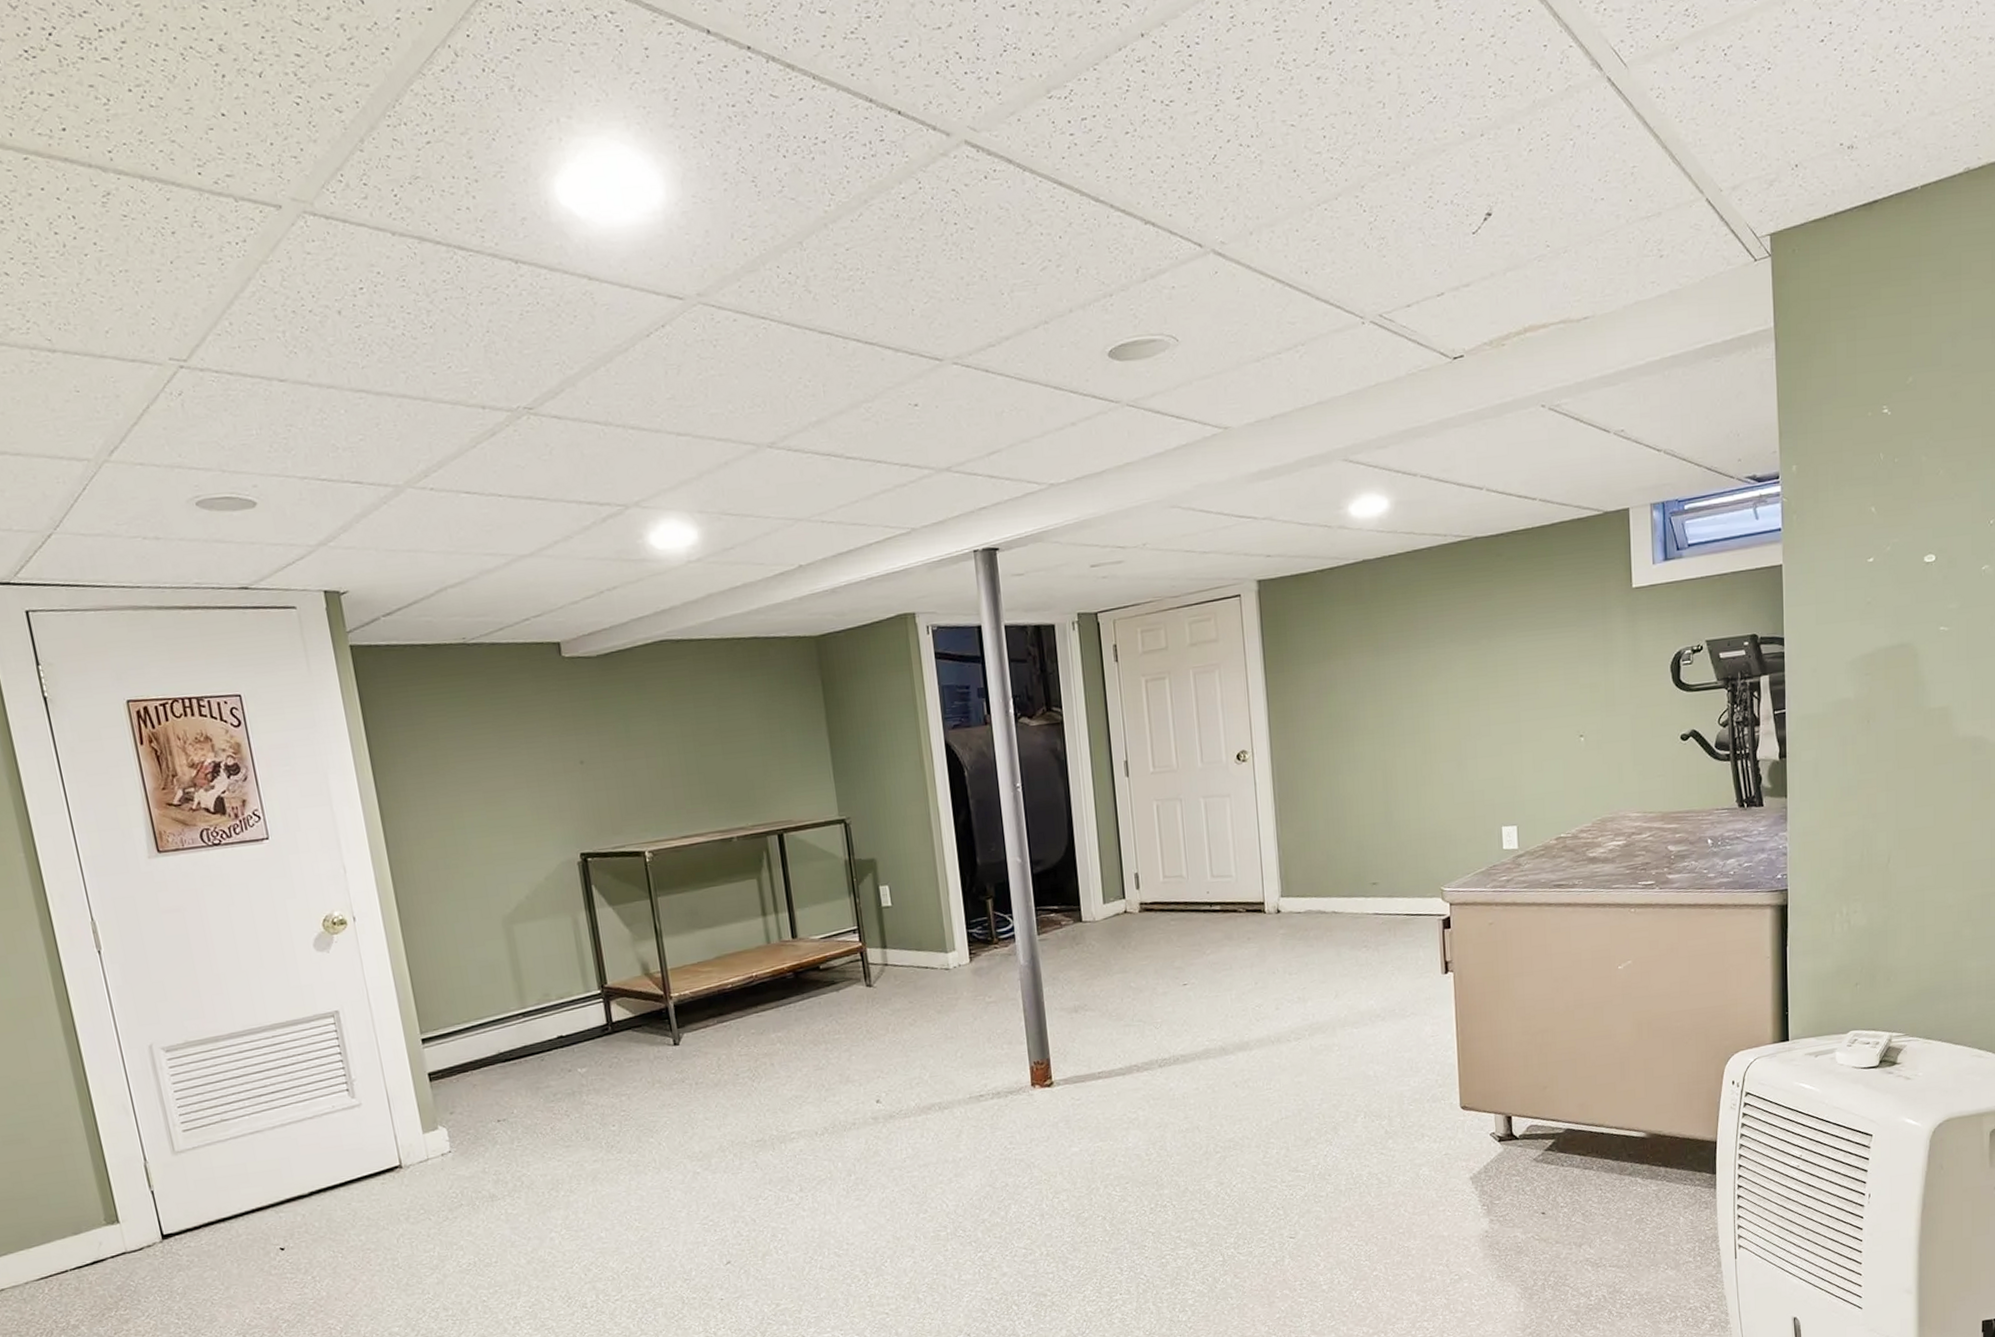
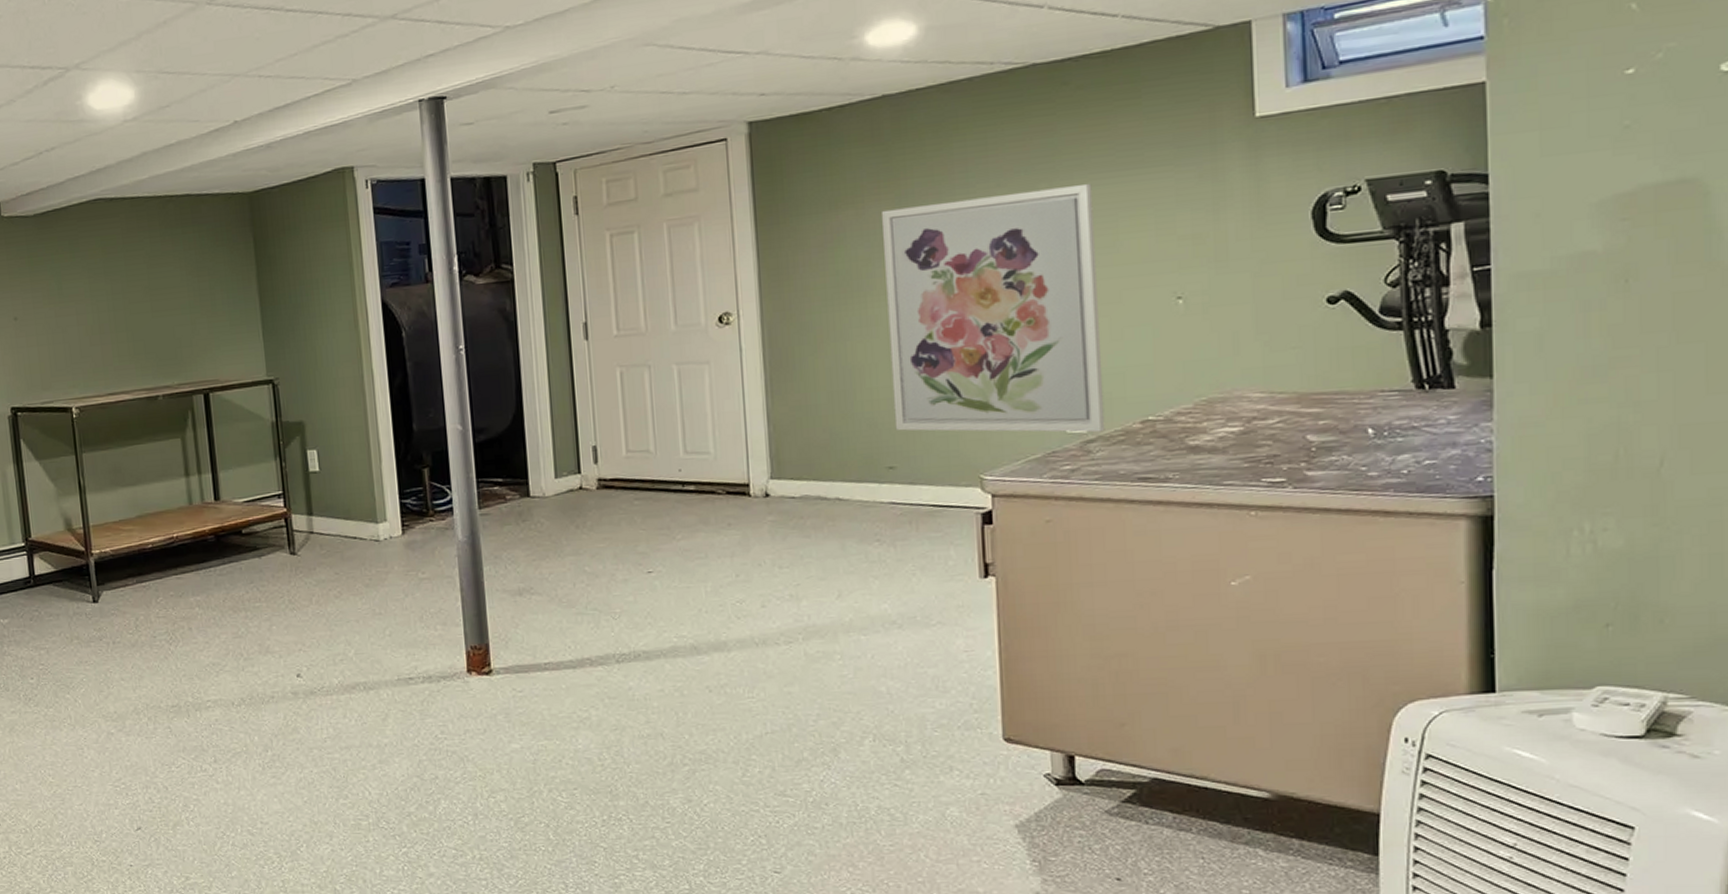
wall art: none [1364,640,1531,852] -> present [882,183,1105,433]

